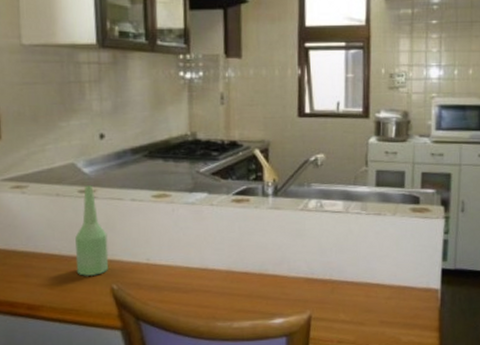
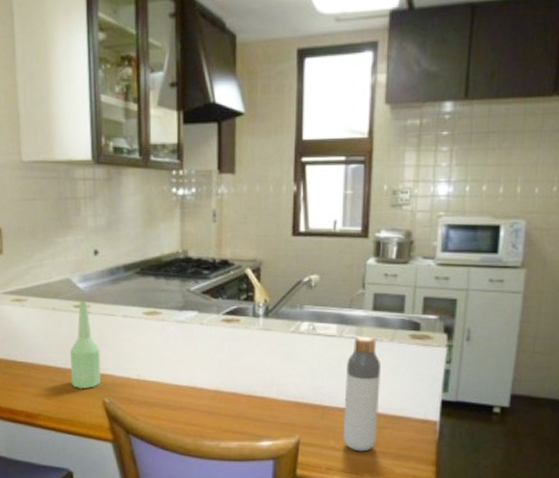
bottle: none [352,211,386,323] -> present [342,336,382,452]

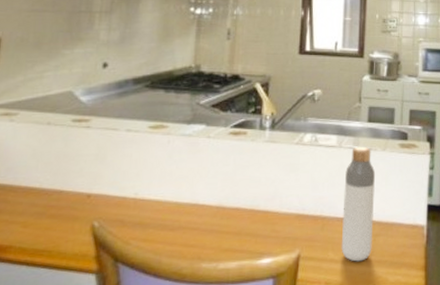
bottle: present [70,301,102,390] -> none [56,114,96,213]

